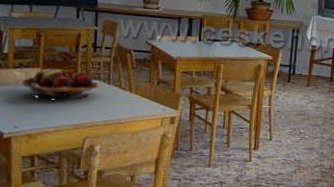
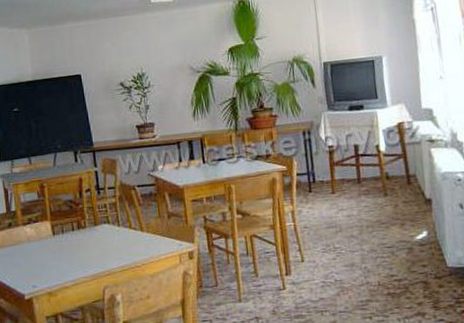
fruit basket: present [22,67,99,101] -> none [34,218,109,252]

